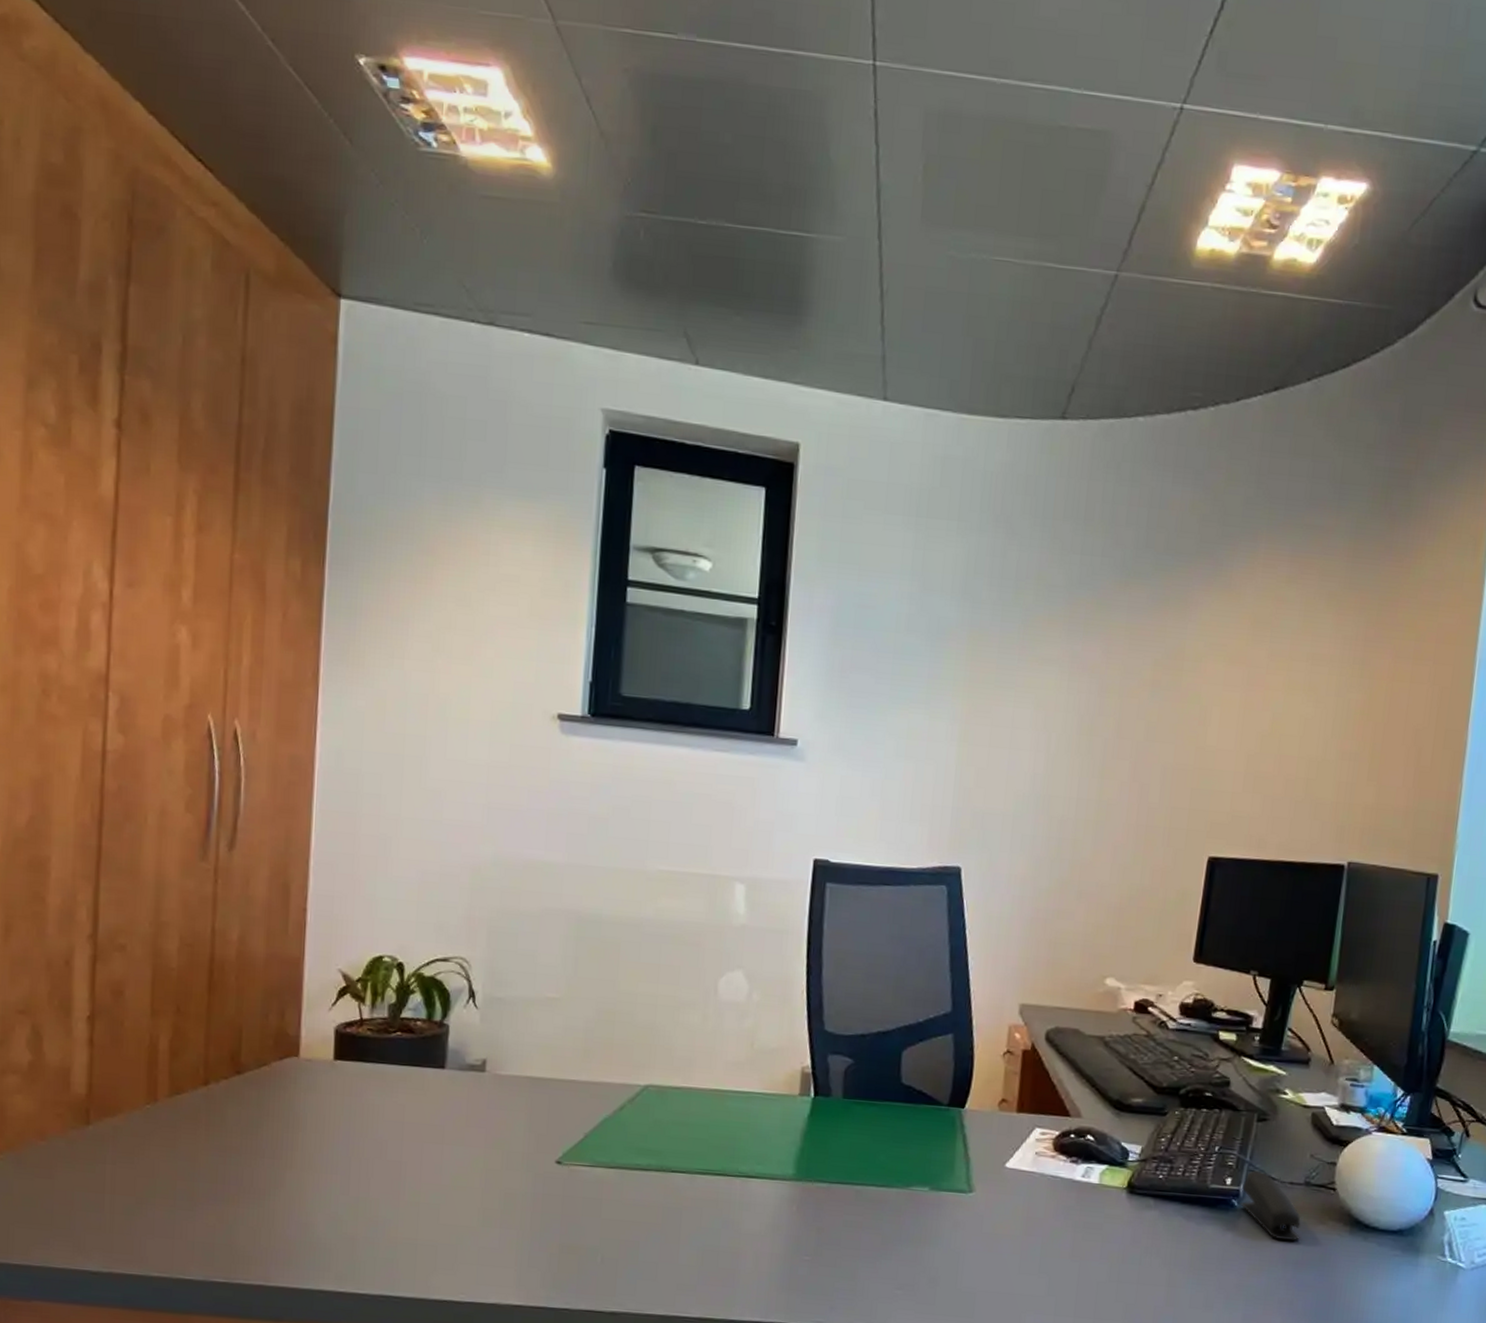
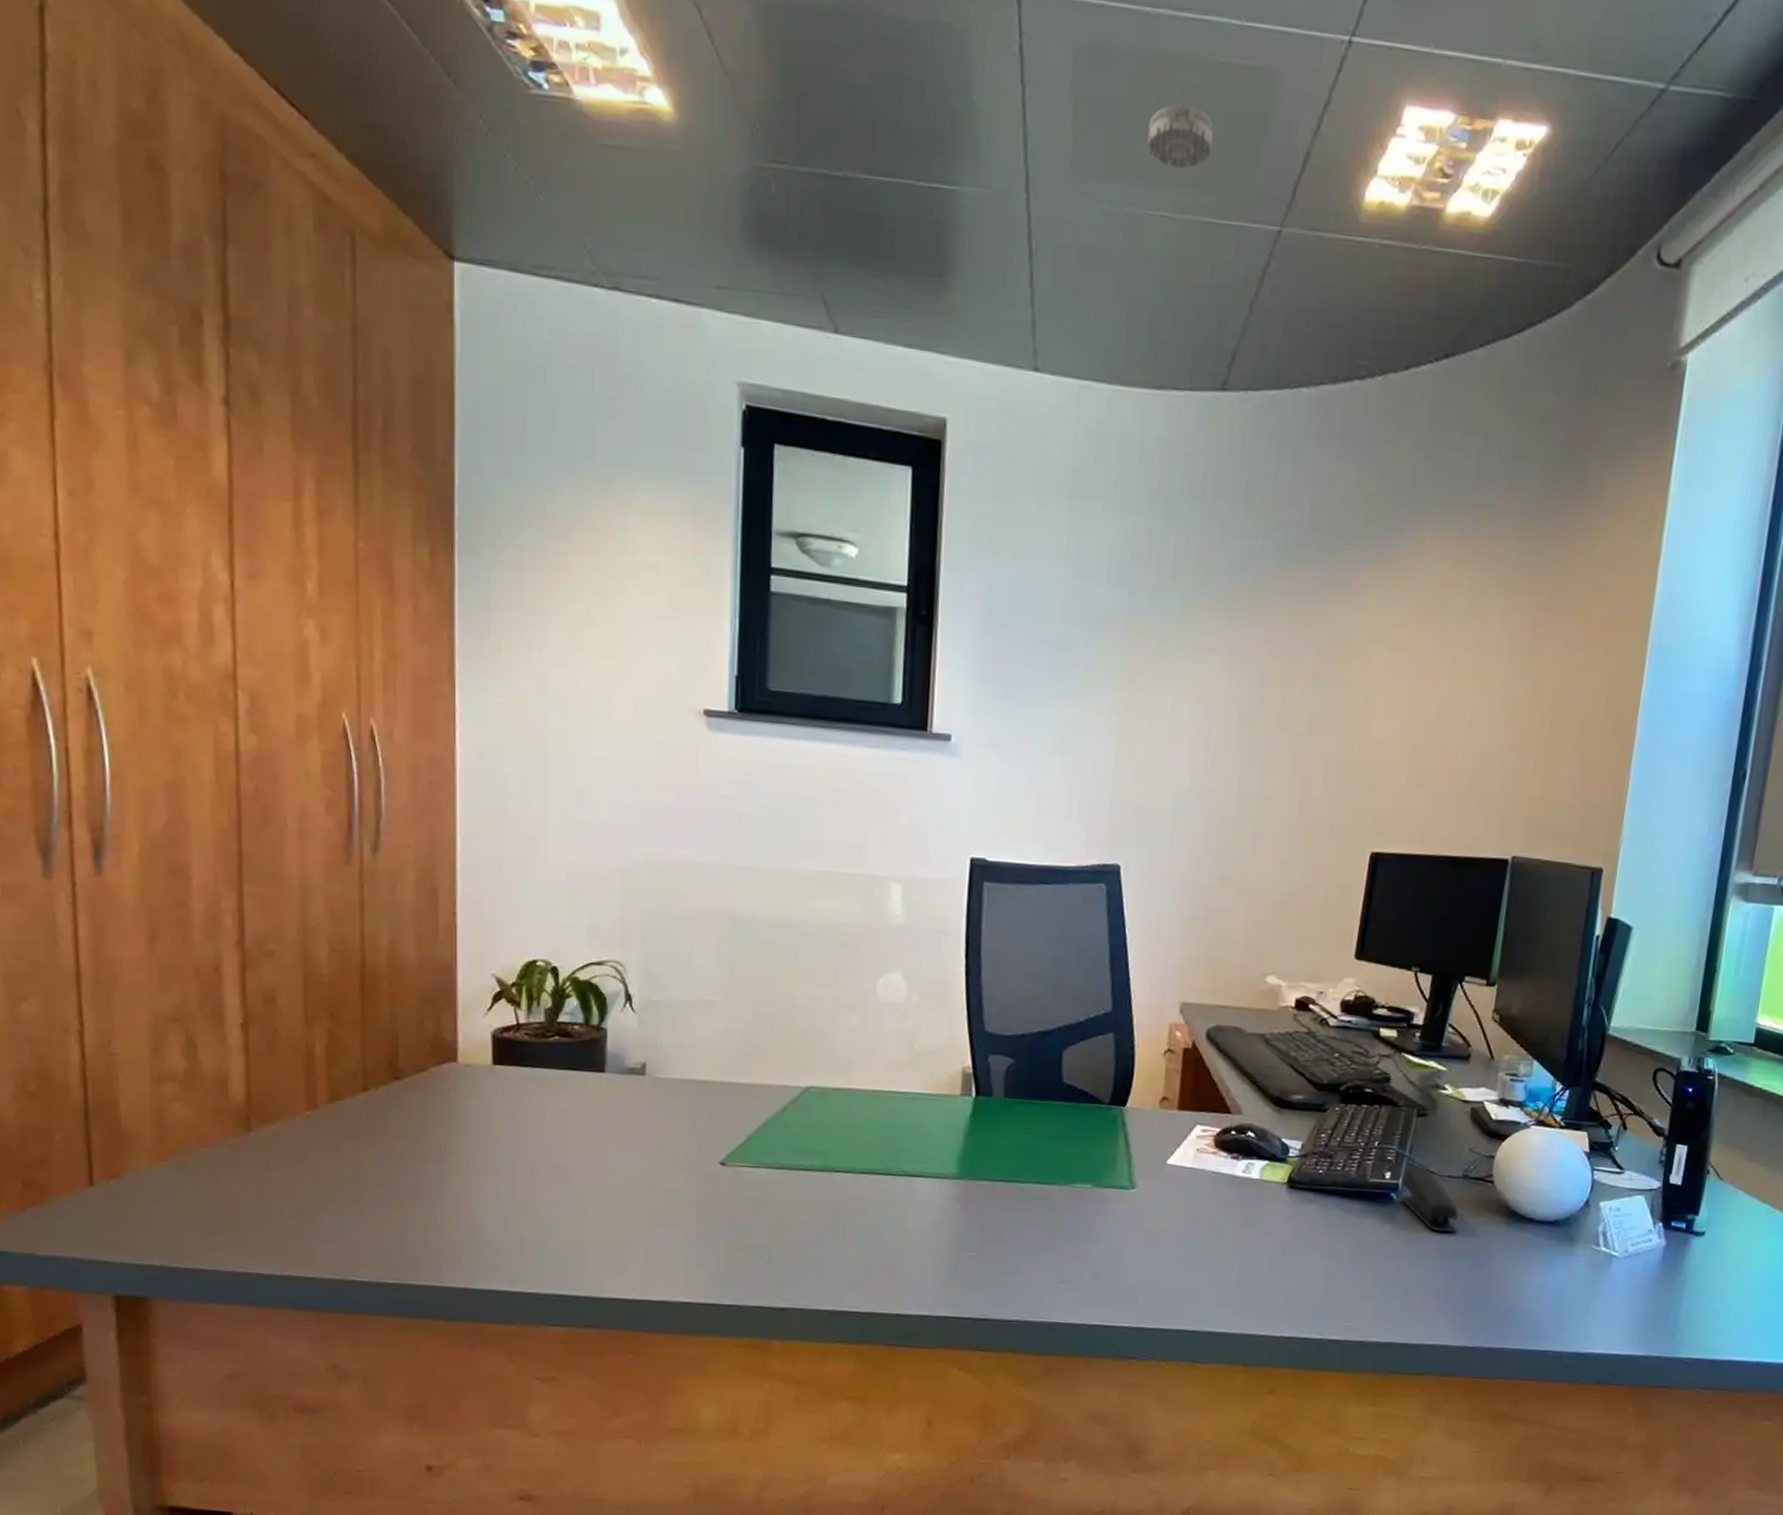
smoke detector: none [992,161,1055,220] -> present [1147,103,1214,170]

